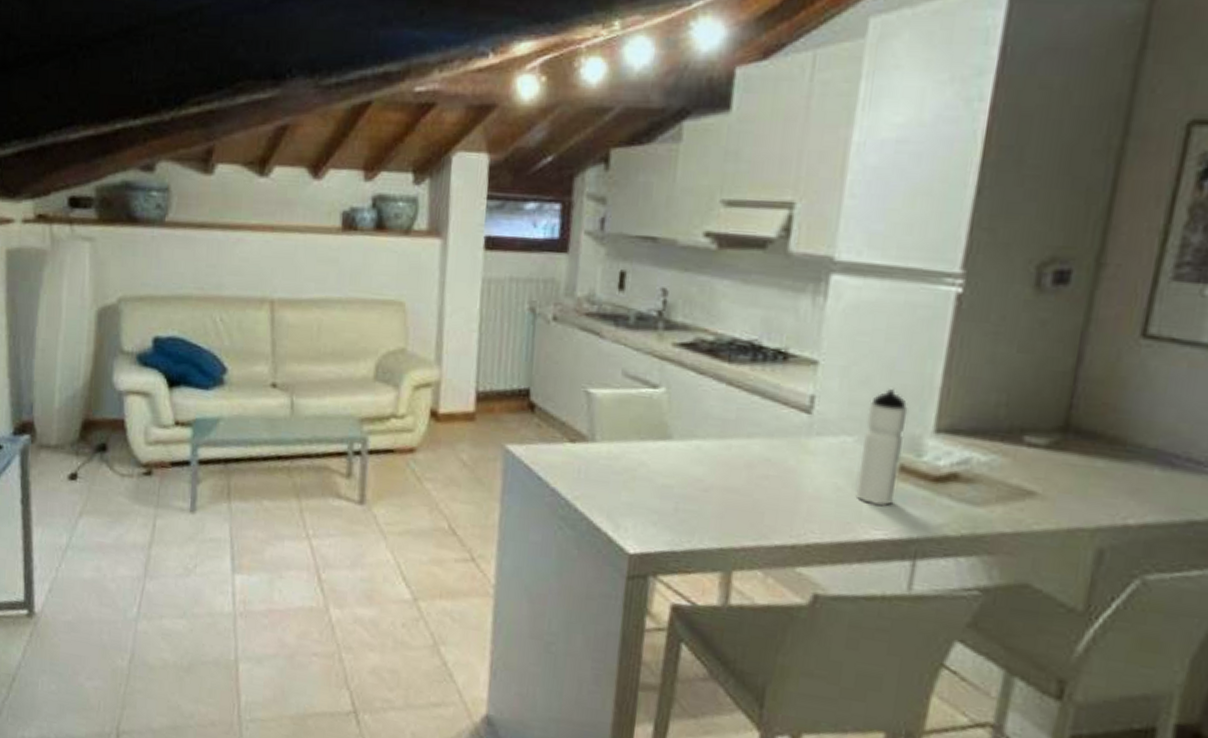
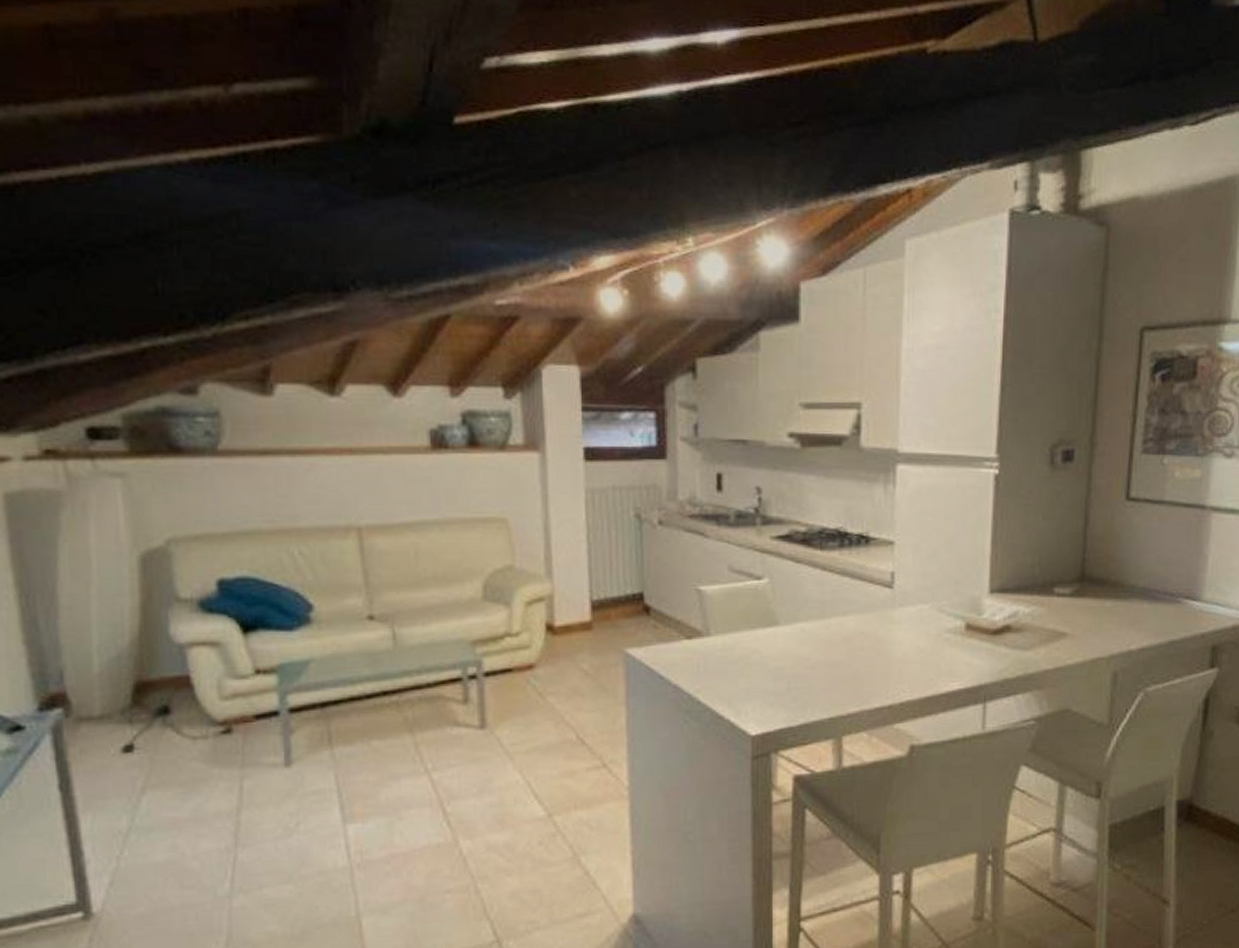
water bottle: present [855,388,908,507] -> none [935,559,968,661]

